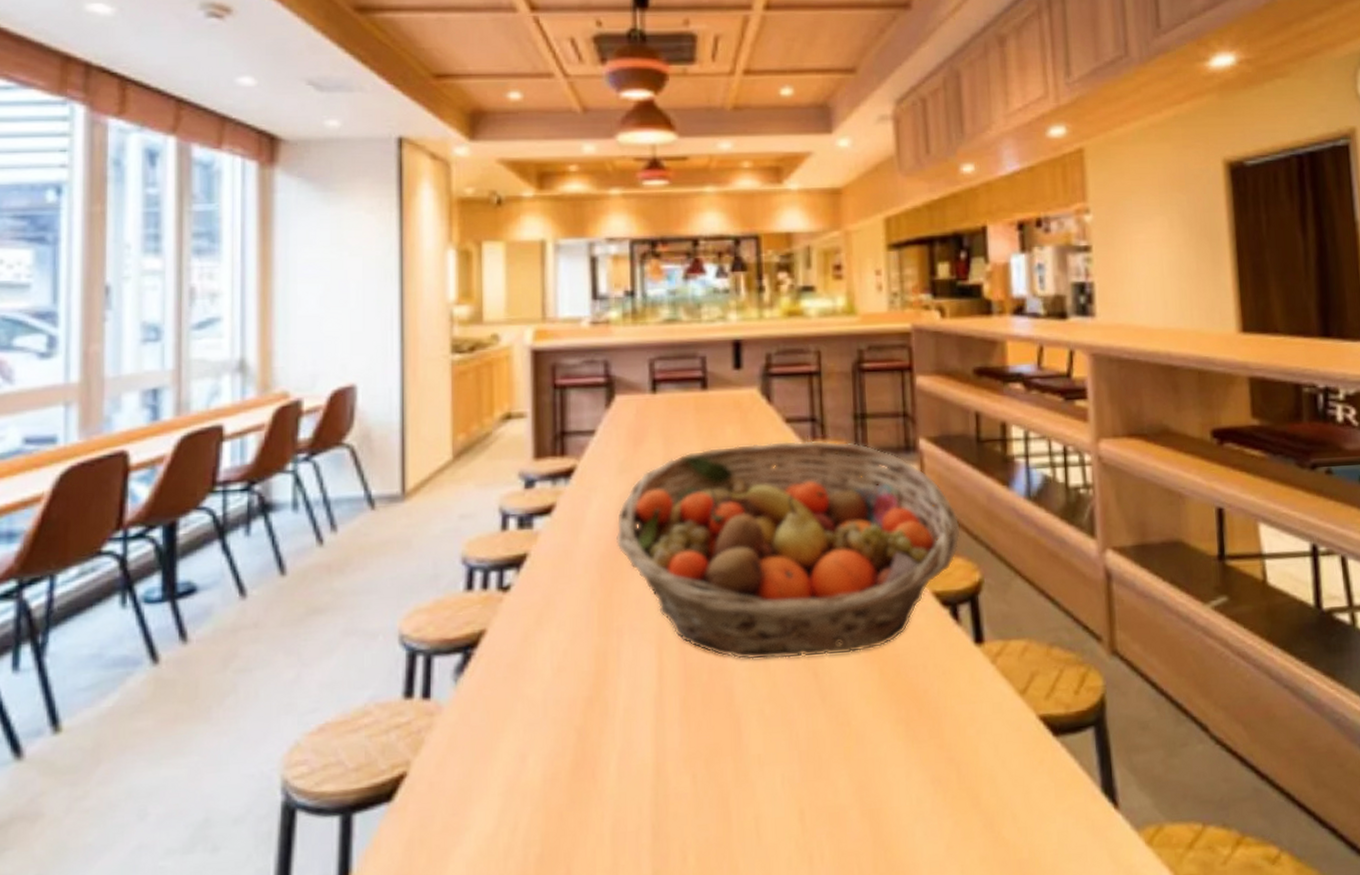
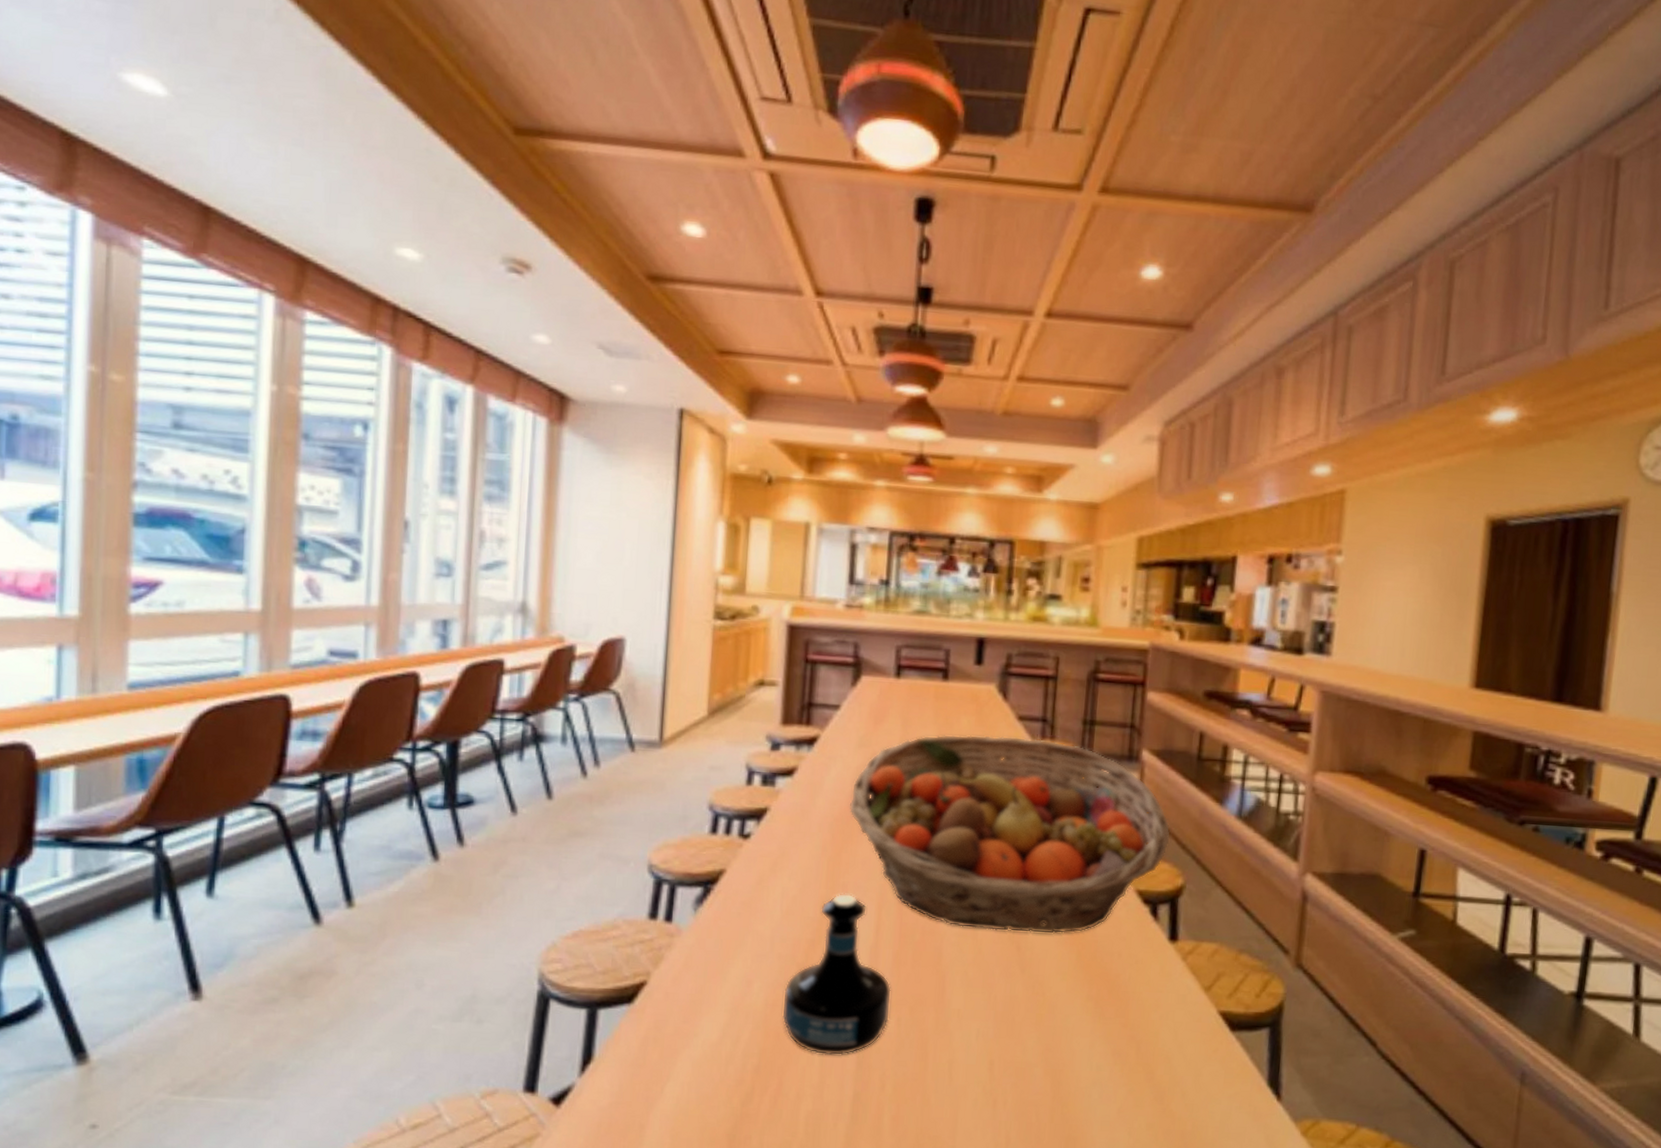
tequila bottle: none [563,638,684,831] -> present [782,893,892,1056]

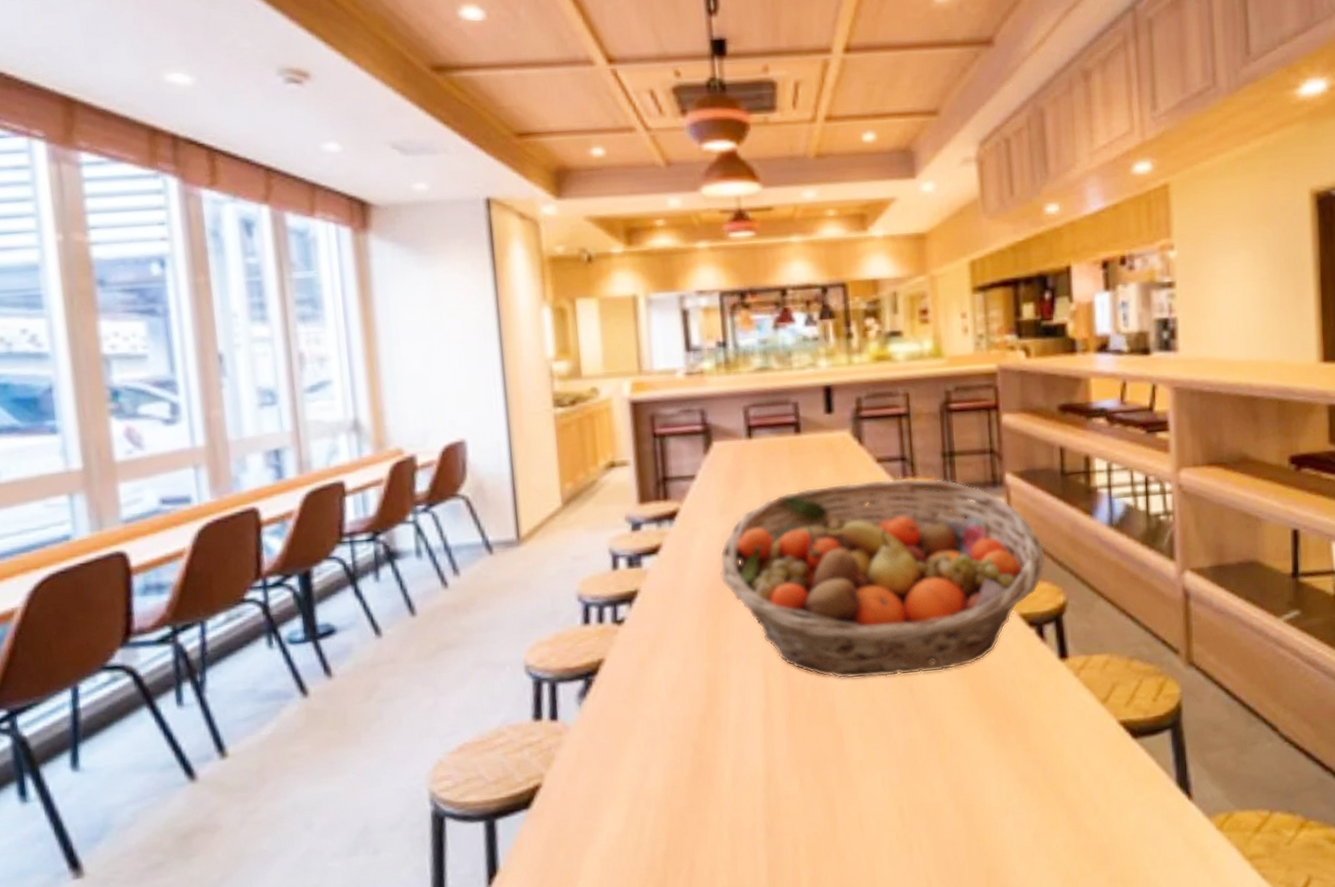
tequila bottle: present [782,893,892,1056] -> none [682,663,793,829]

